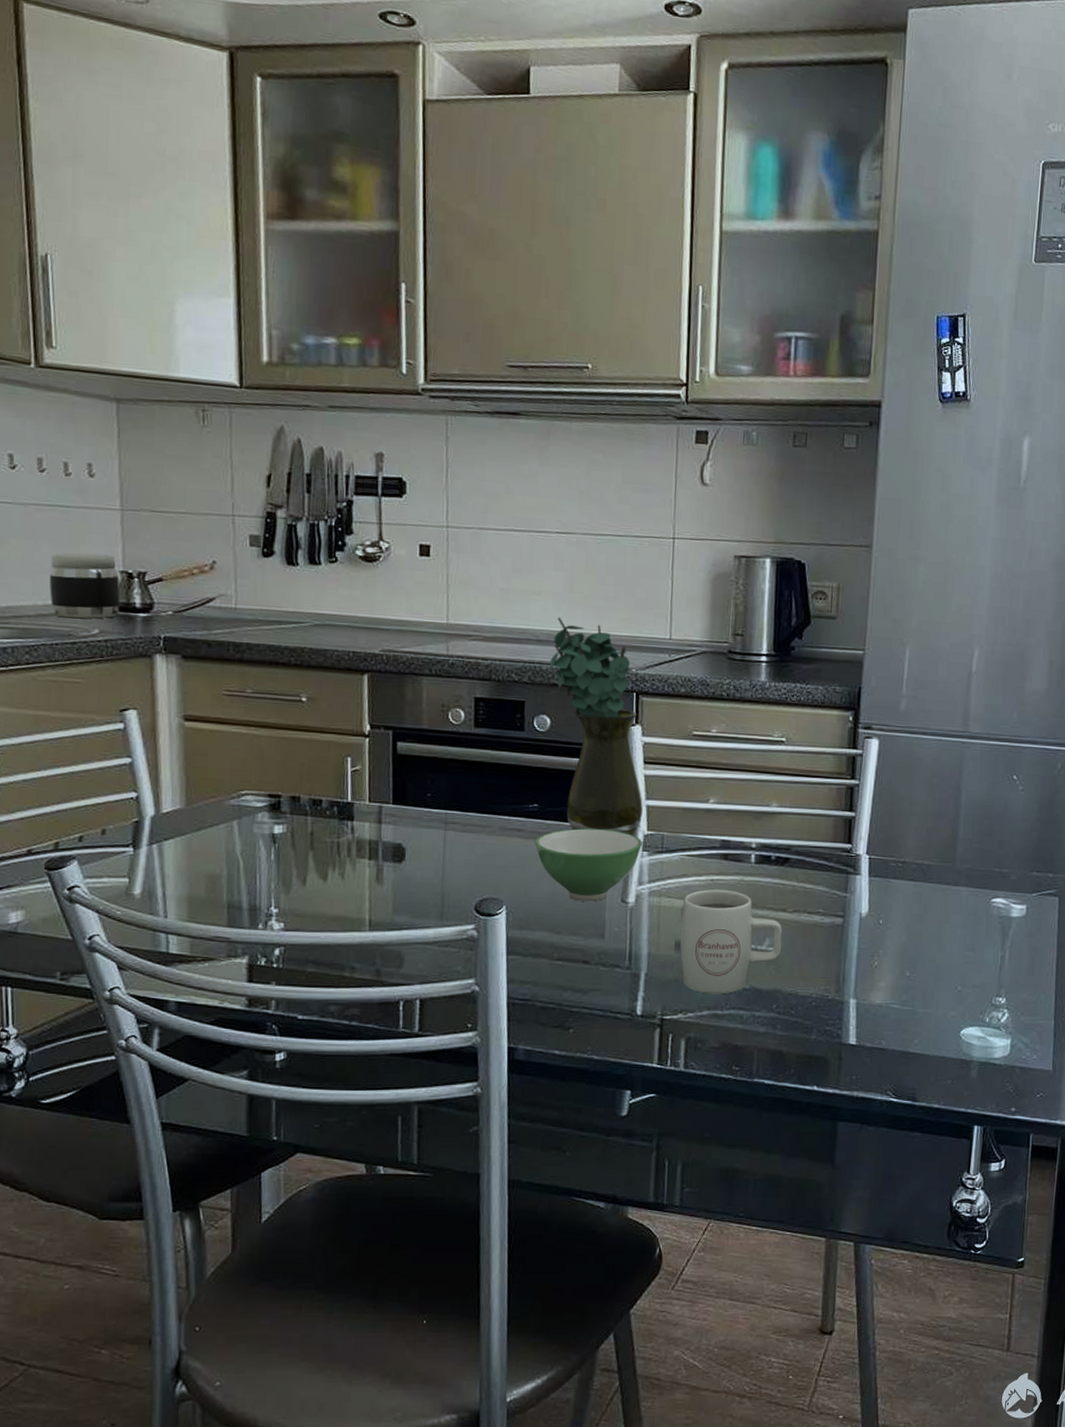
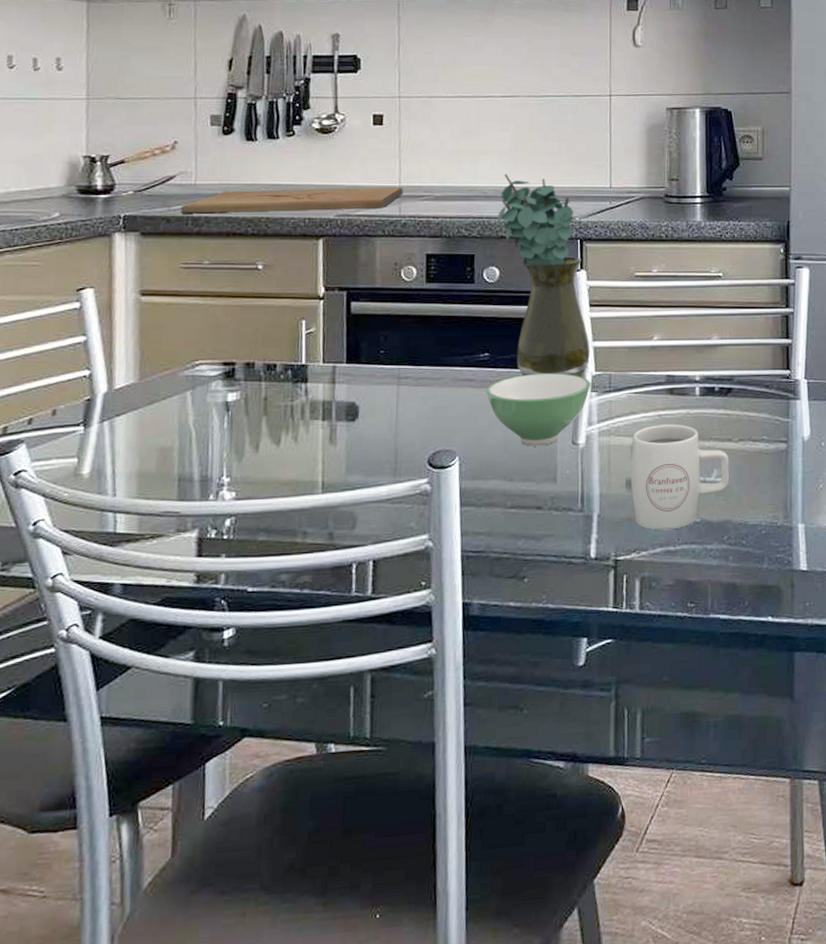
jar: present [49,552,120,619] -> none [12,141,83,204]
cutting board: none [222,617,451,646] -> present [181,187,403,214]

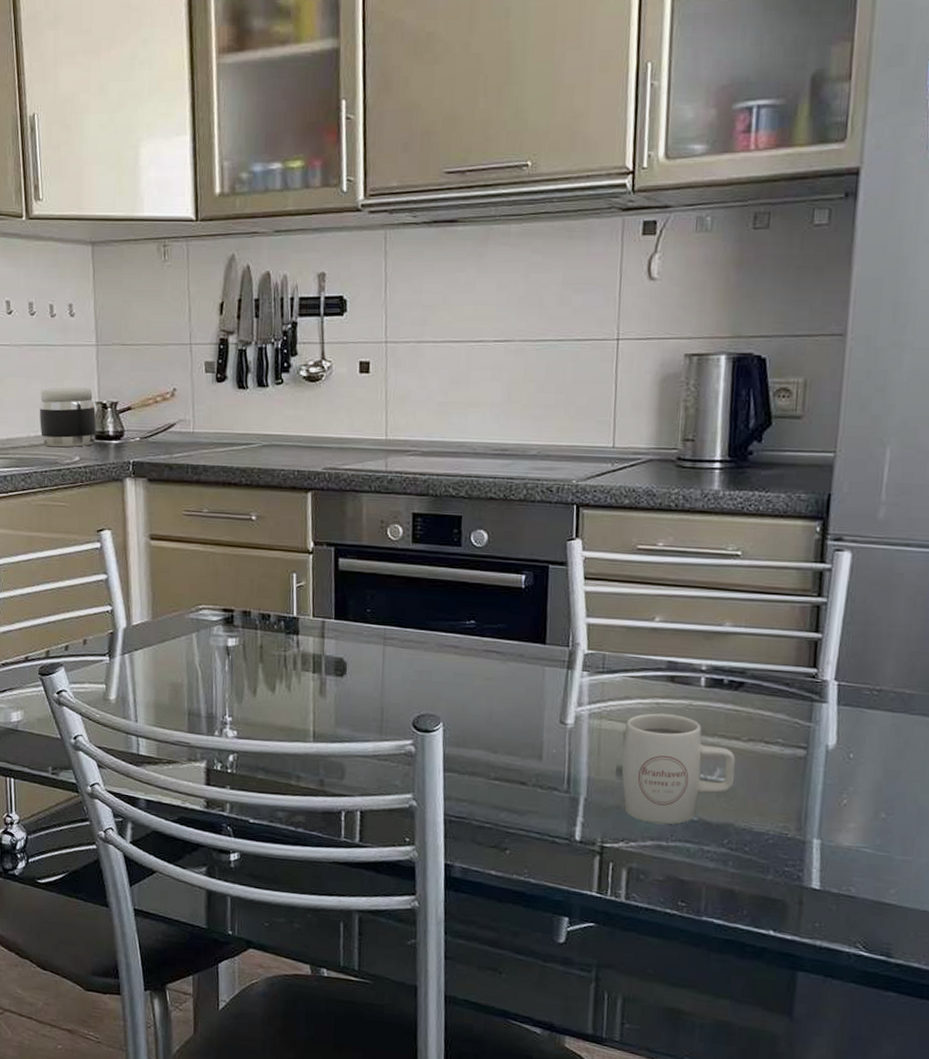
jar: none [12,141,83,204] -> present [40,387,97,448]
cutting board: present [181,187,403,214] -> none [182,439,390,463]
bowl: present [485,373,591,447] -> none [471,646,583,722]
vase: present [497,173,590,378] -> none [487,428,583,655]

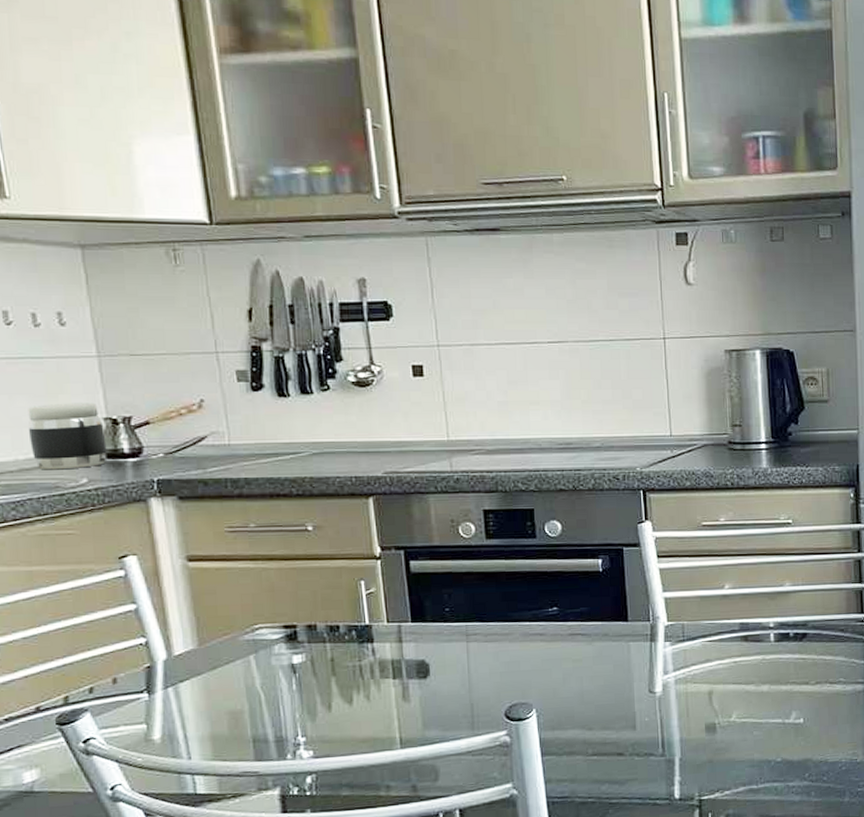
mug: present [621,713,735,825] -> none [709,670,809,771]

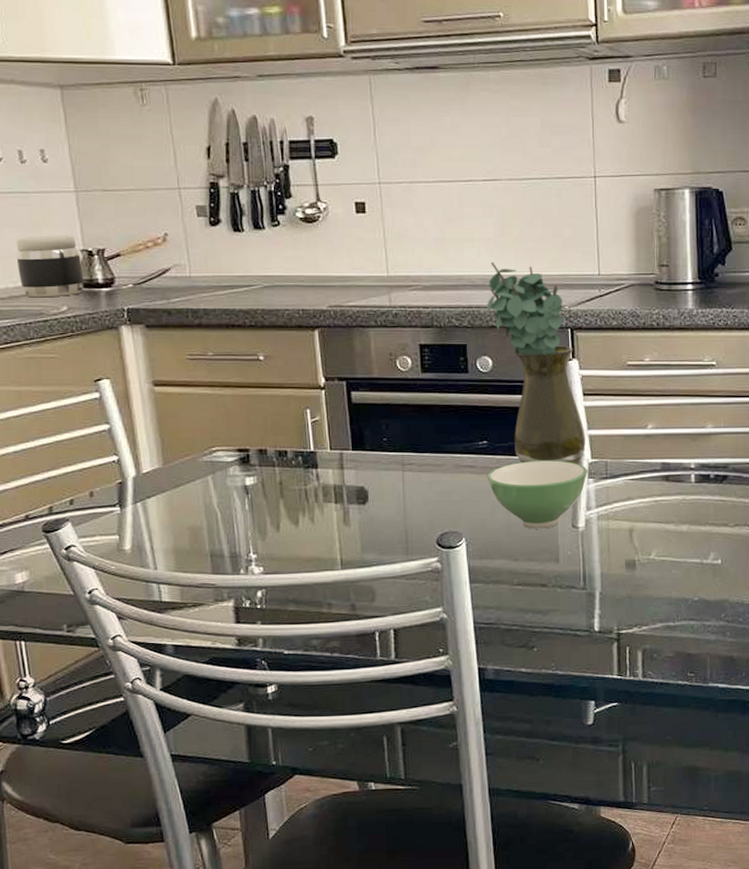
vase: none [554,424,661,629] -> present [487,261,586,465]
bowl: none [557,624,664,697] -> present [486,460,588,529]

